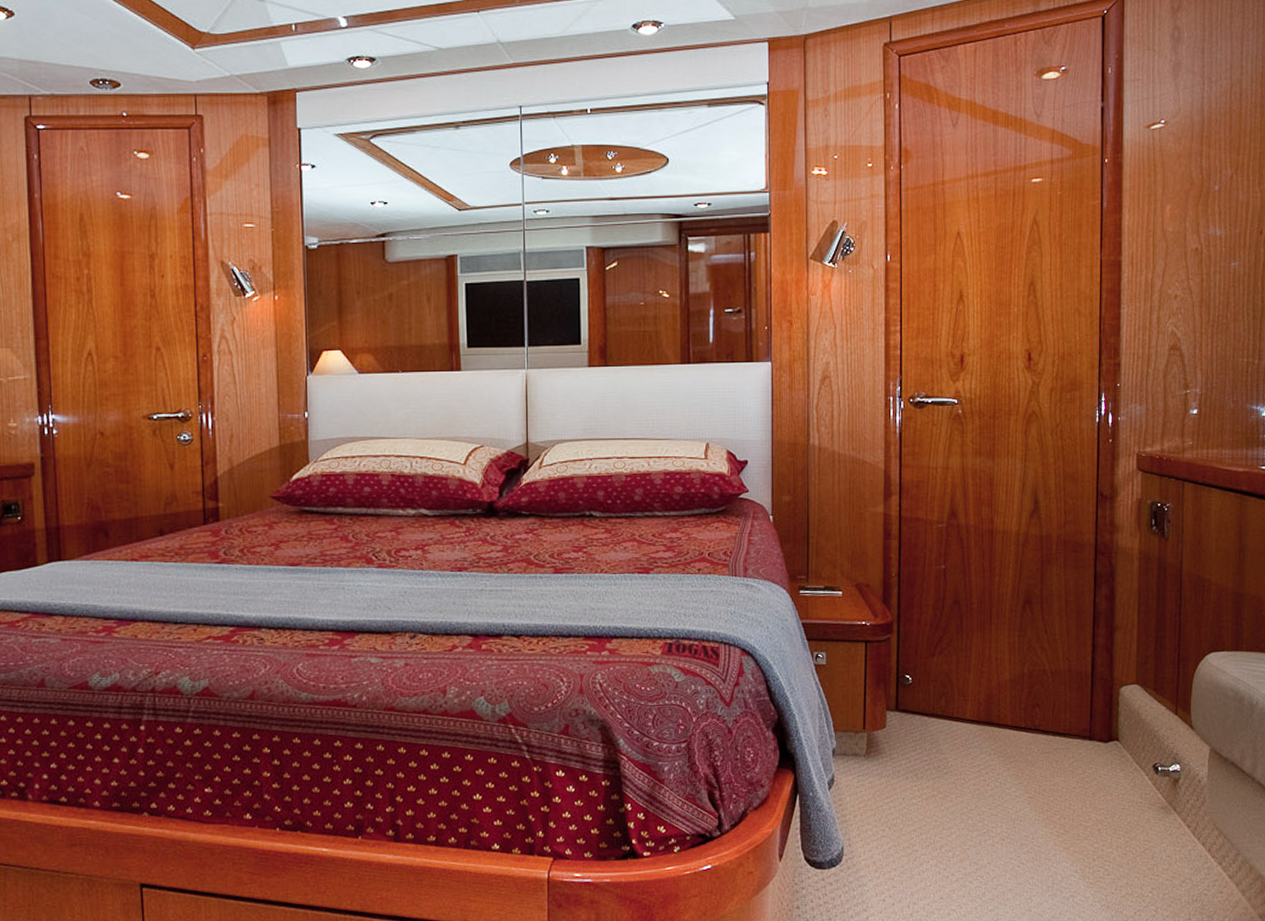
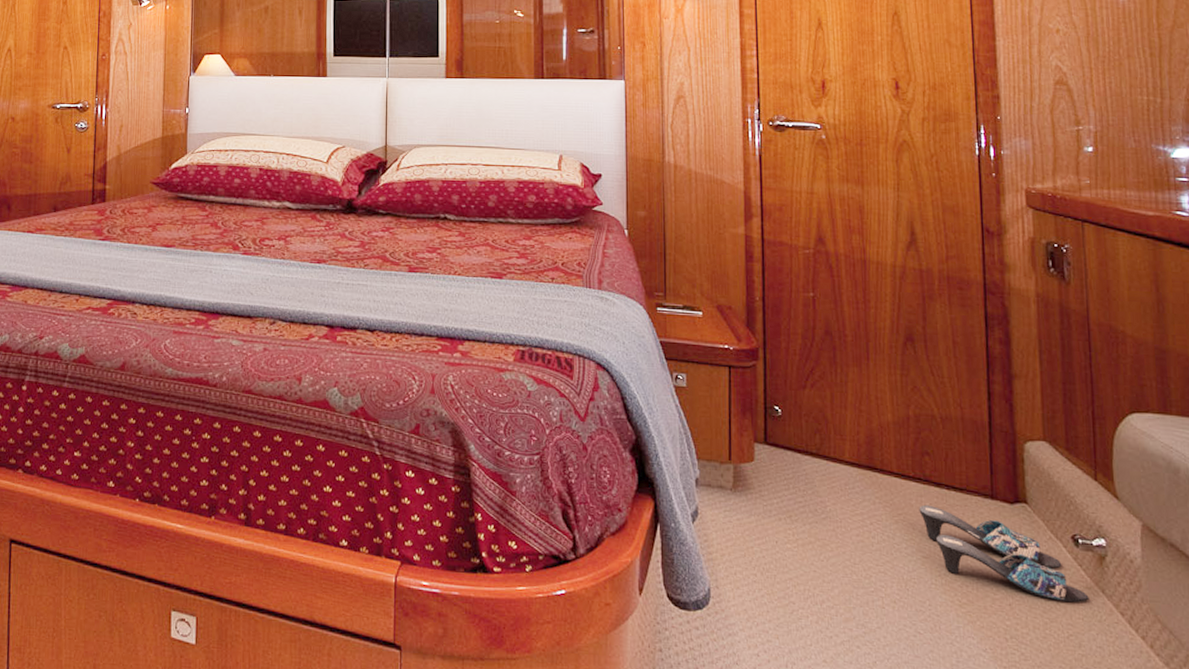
slippers: none [1028,751,1163,823] -> present [919,504,1089,603]

